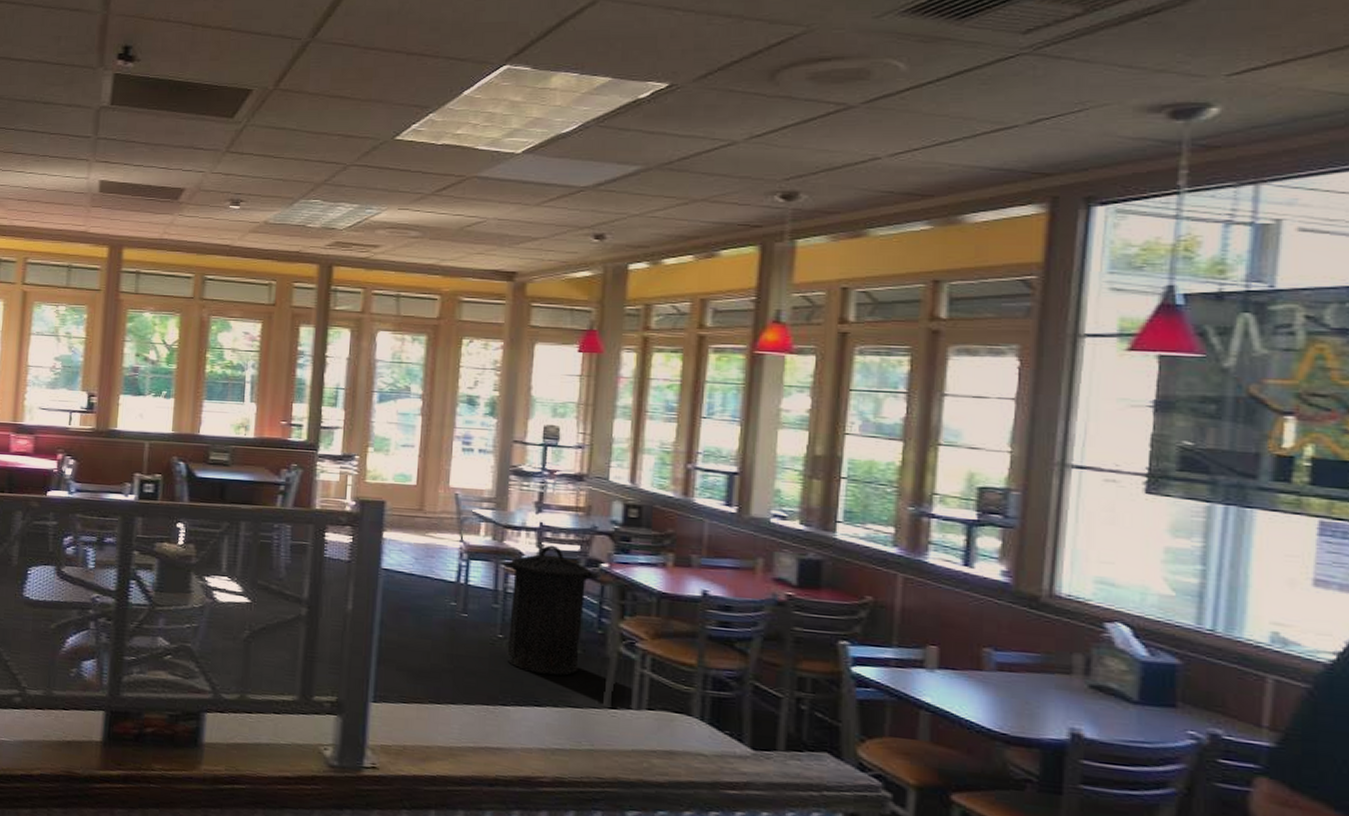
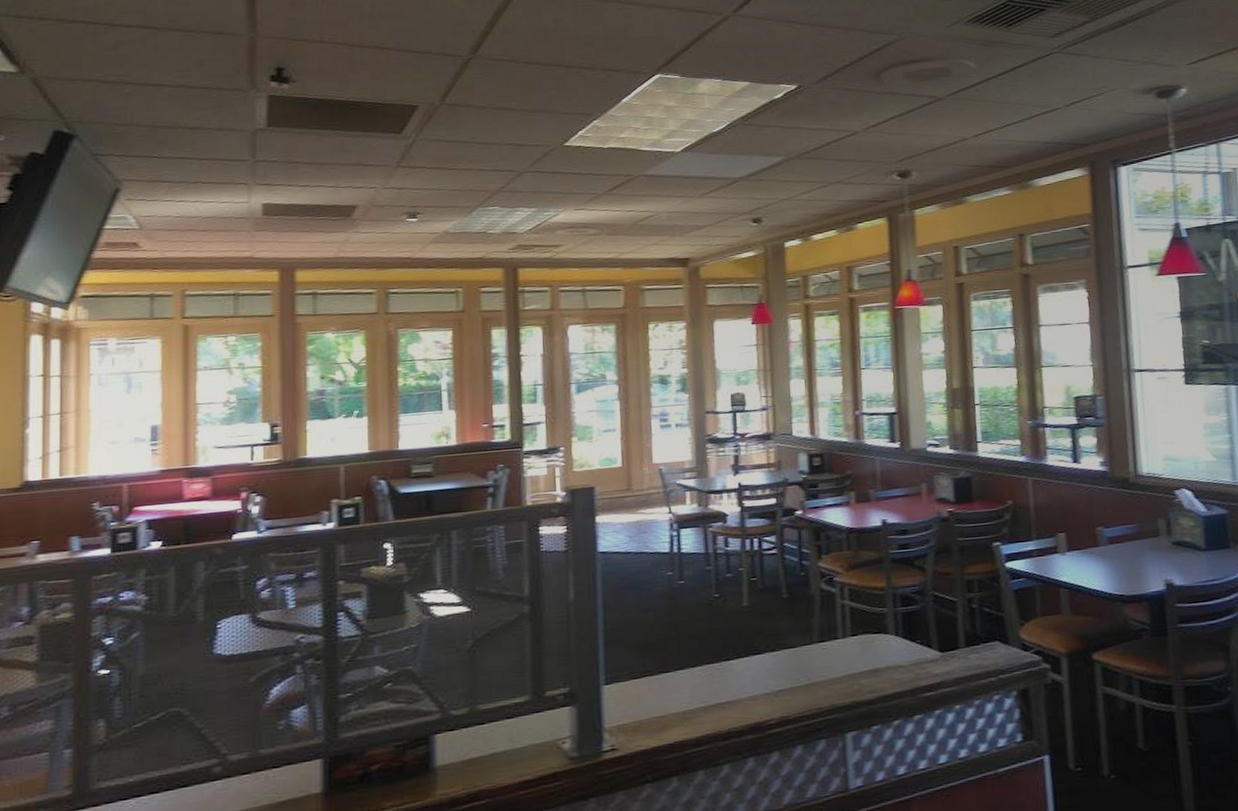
trash can: present [502,545,599,676] -> none [709,502,796,624]

